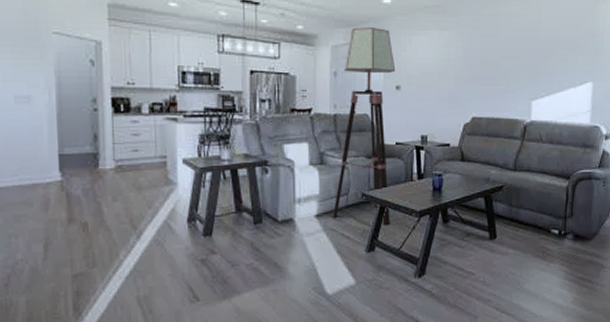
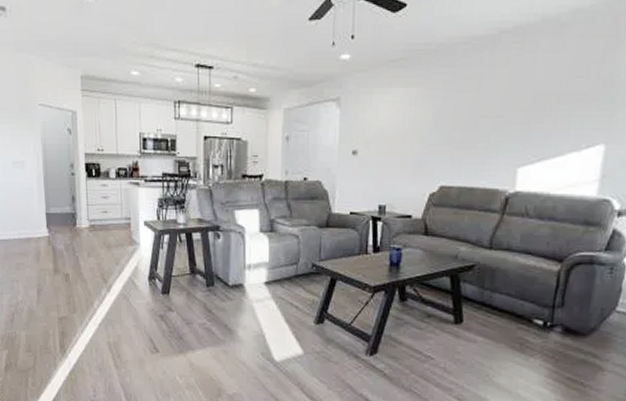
floor lamp: present [333,27,396,226] -> none [282,87,353,299]

